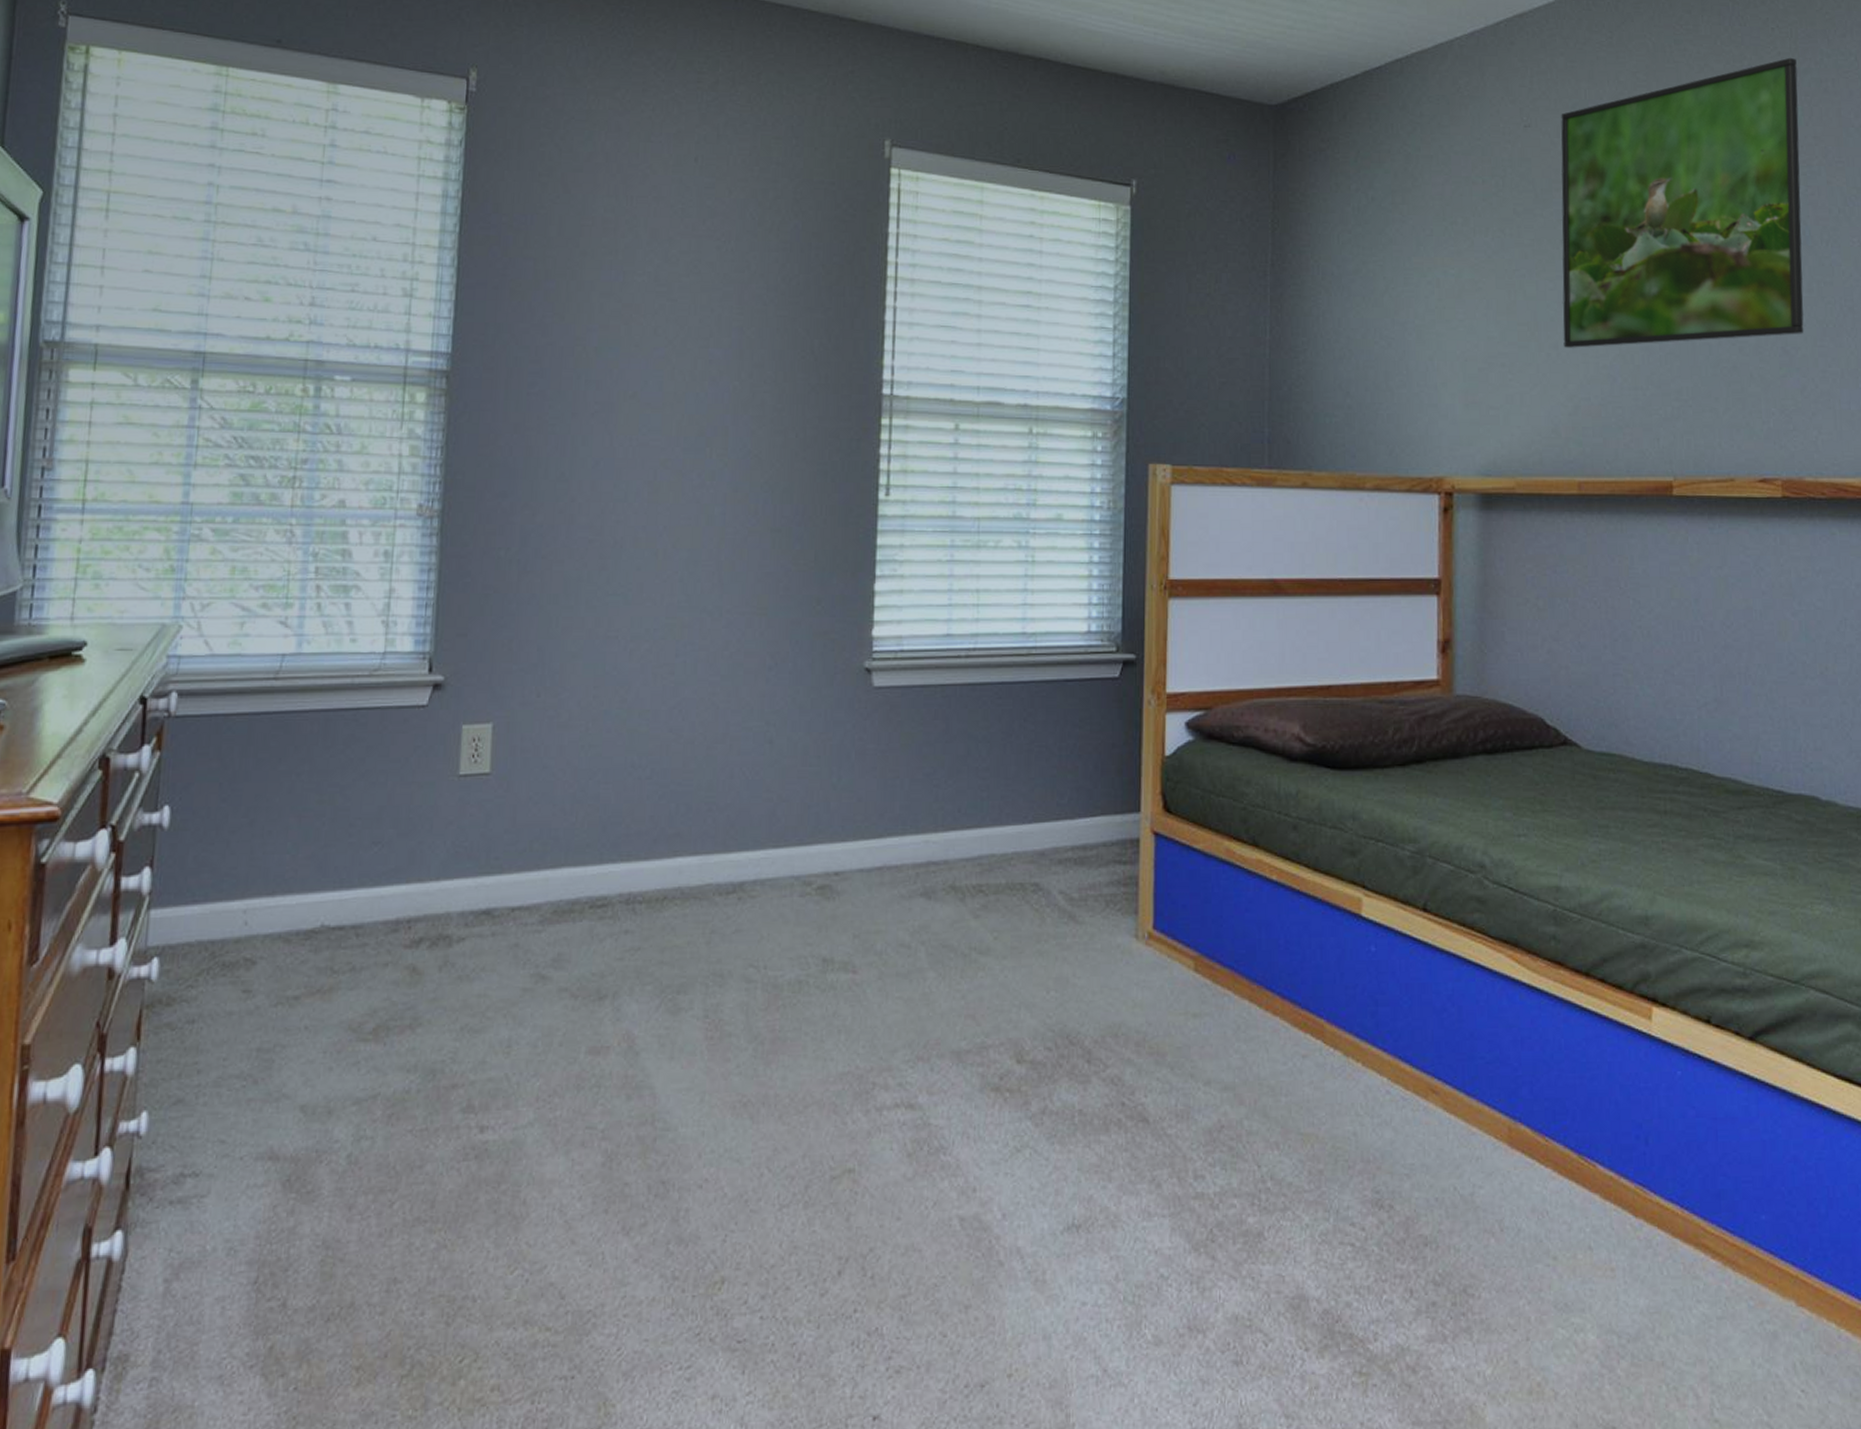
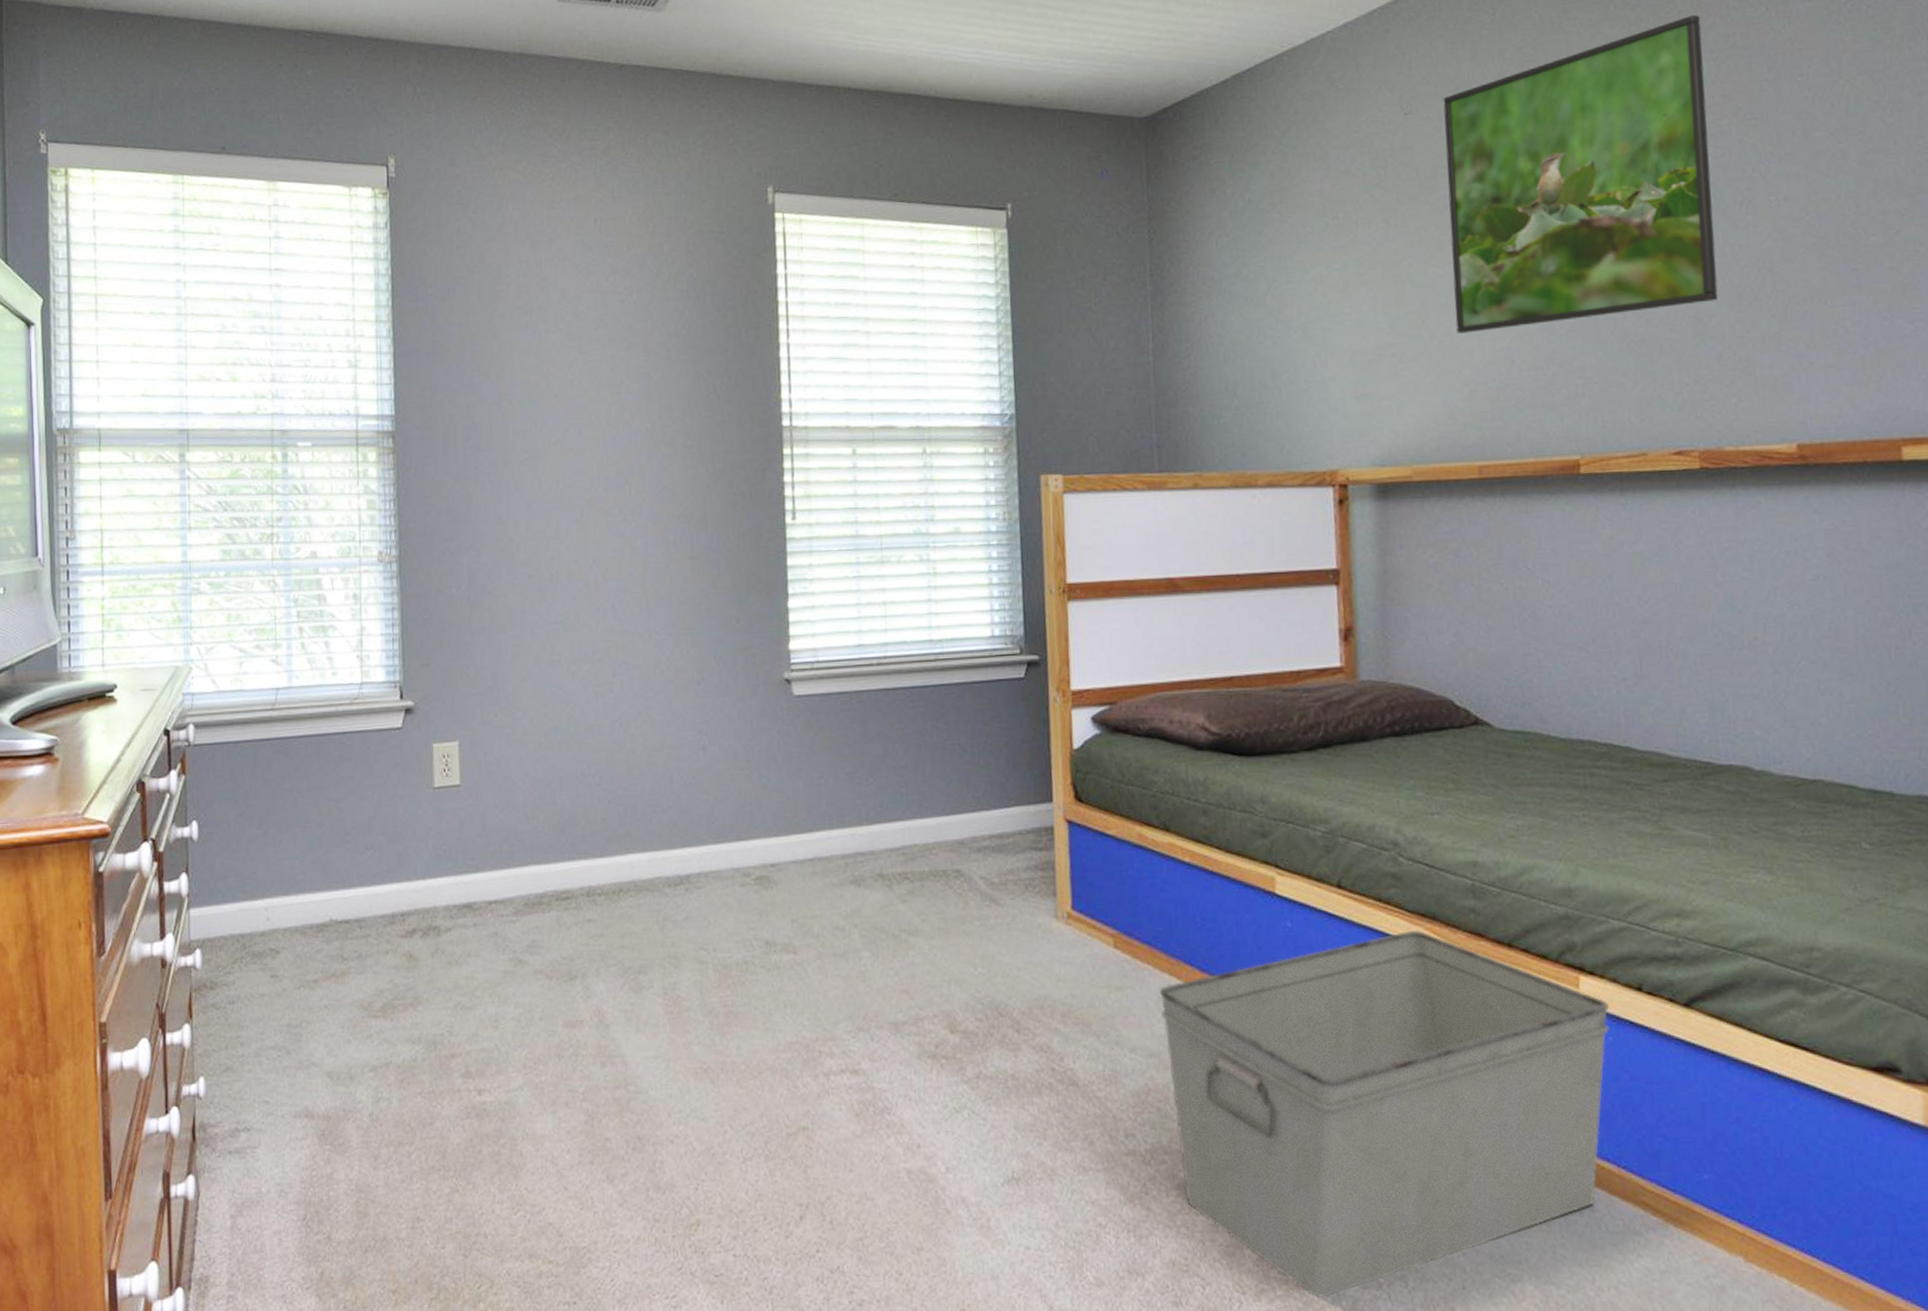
storage bin: none [1238,957,1680,1353] -> present [1159,930,1610,1298]

